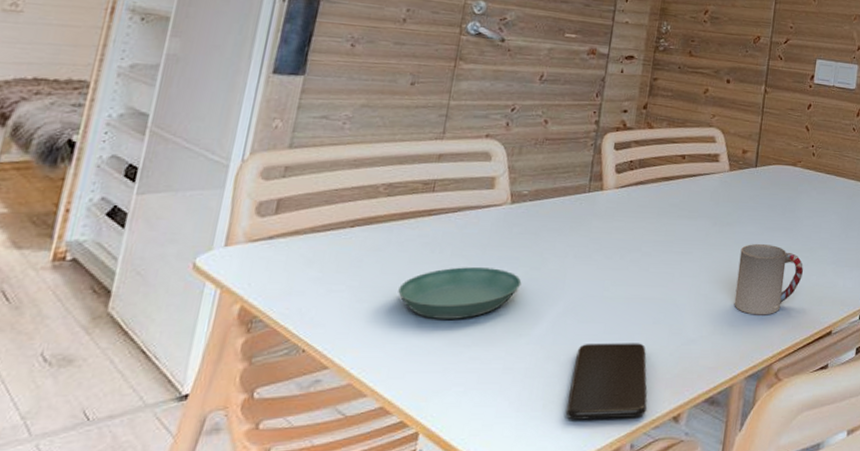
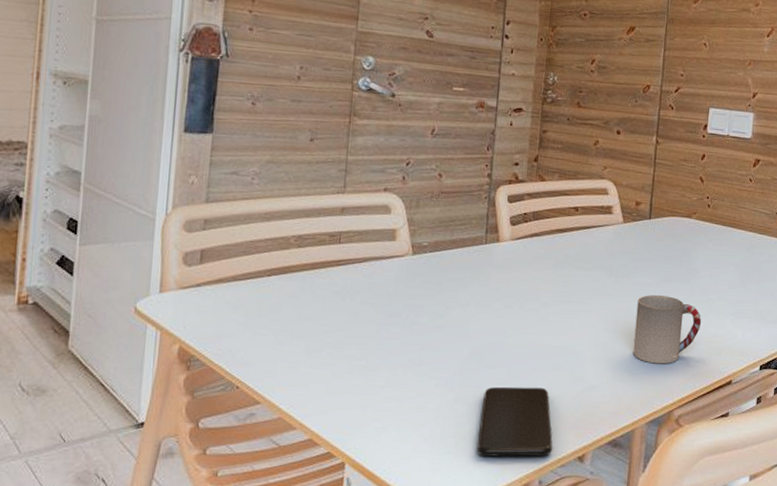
saucer: present [398,267,522,319] -> none [315,314,428,362]

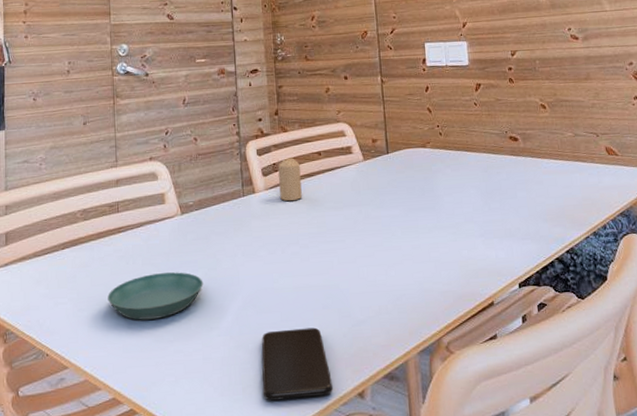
saucer: none [315,314,428,362] -> present [108,272,204,320]
candle: none [526,209,554,256] -> present [278,157,302,202]
cup: present [633,295,701,364] -> none [389,225,454,293]

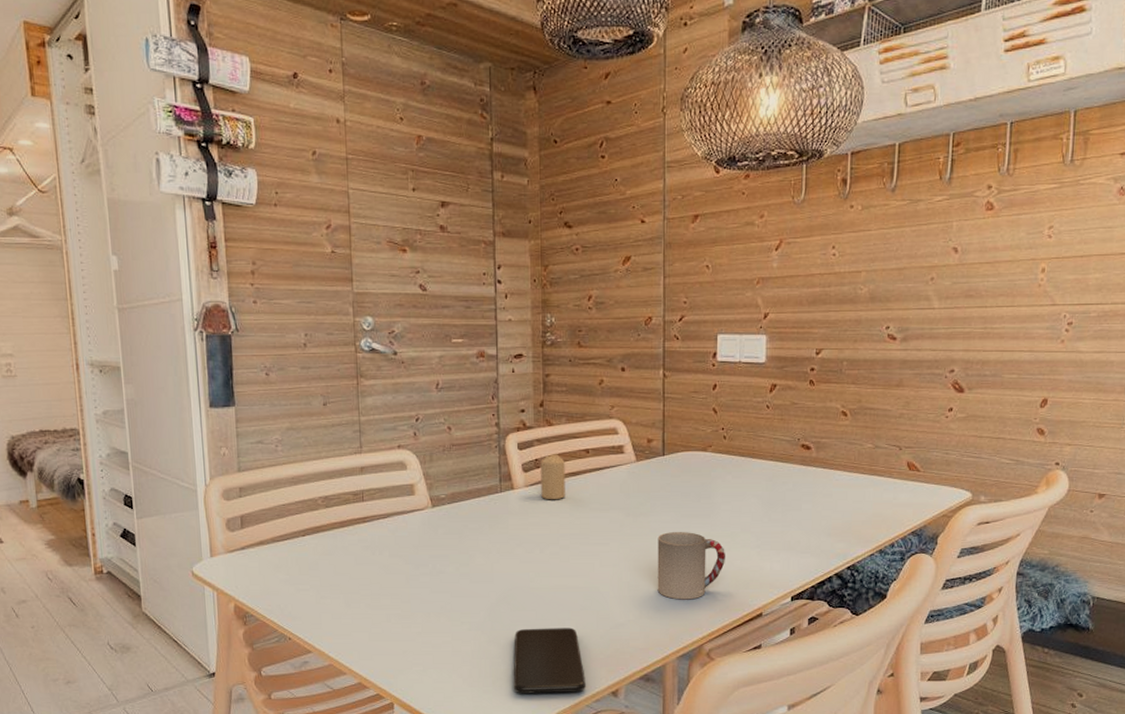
saucer: present [108,272,204,320] -> none [352,566,455,611]
cup: none [389,225,454,293] -> present [657,532,725,600]

